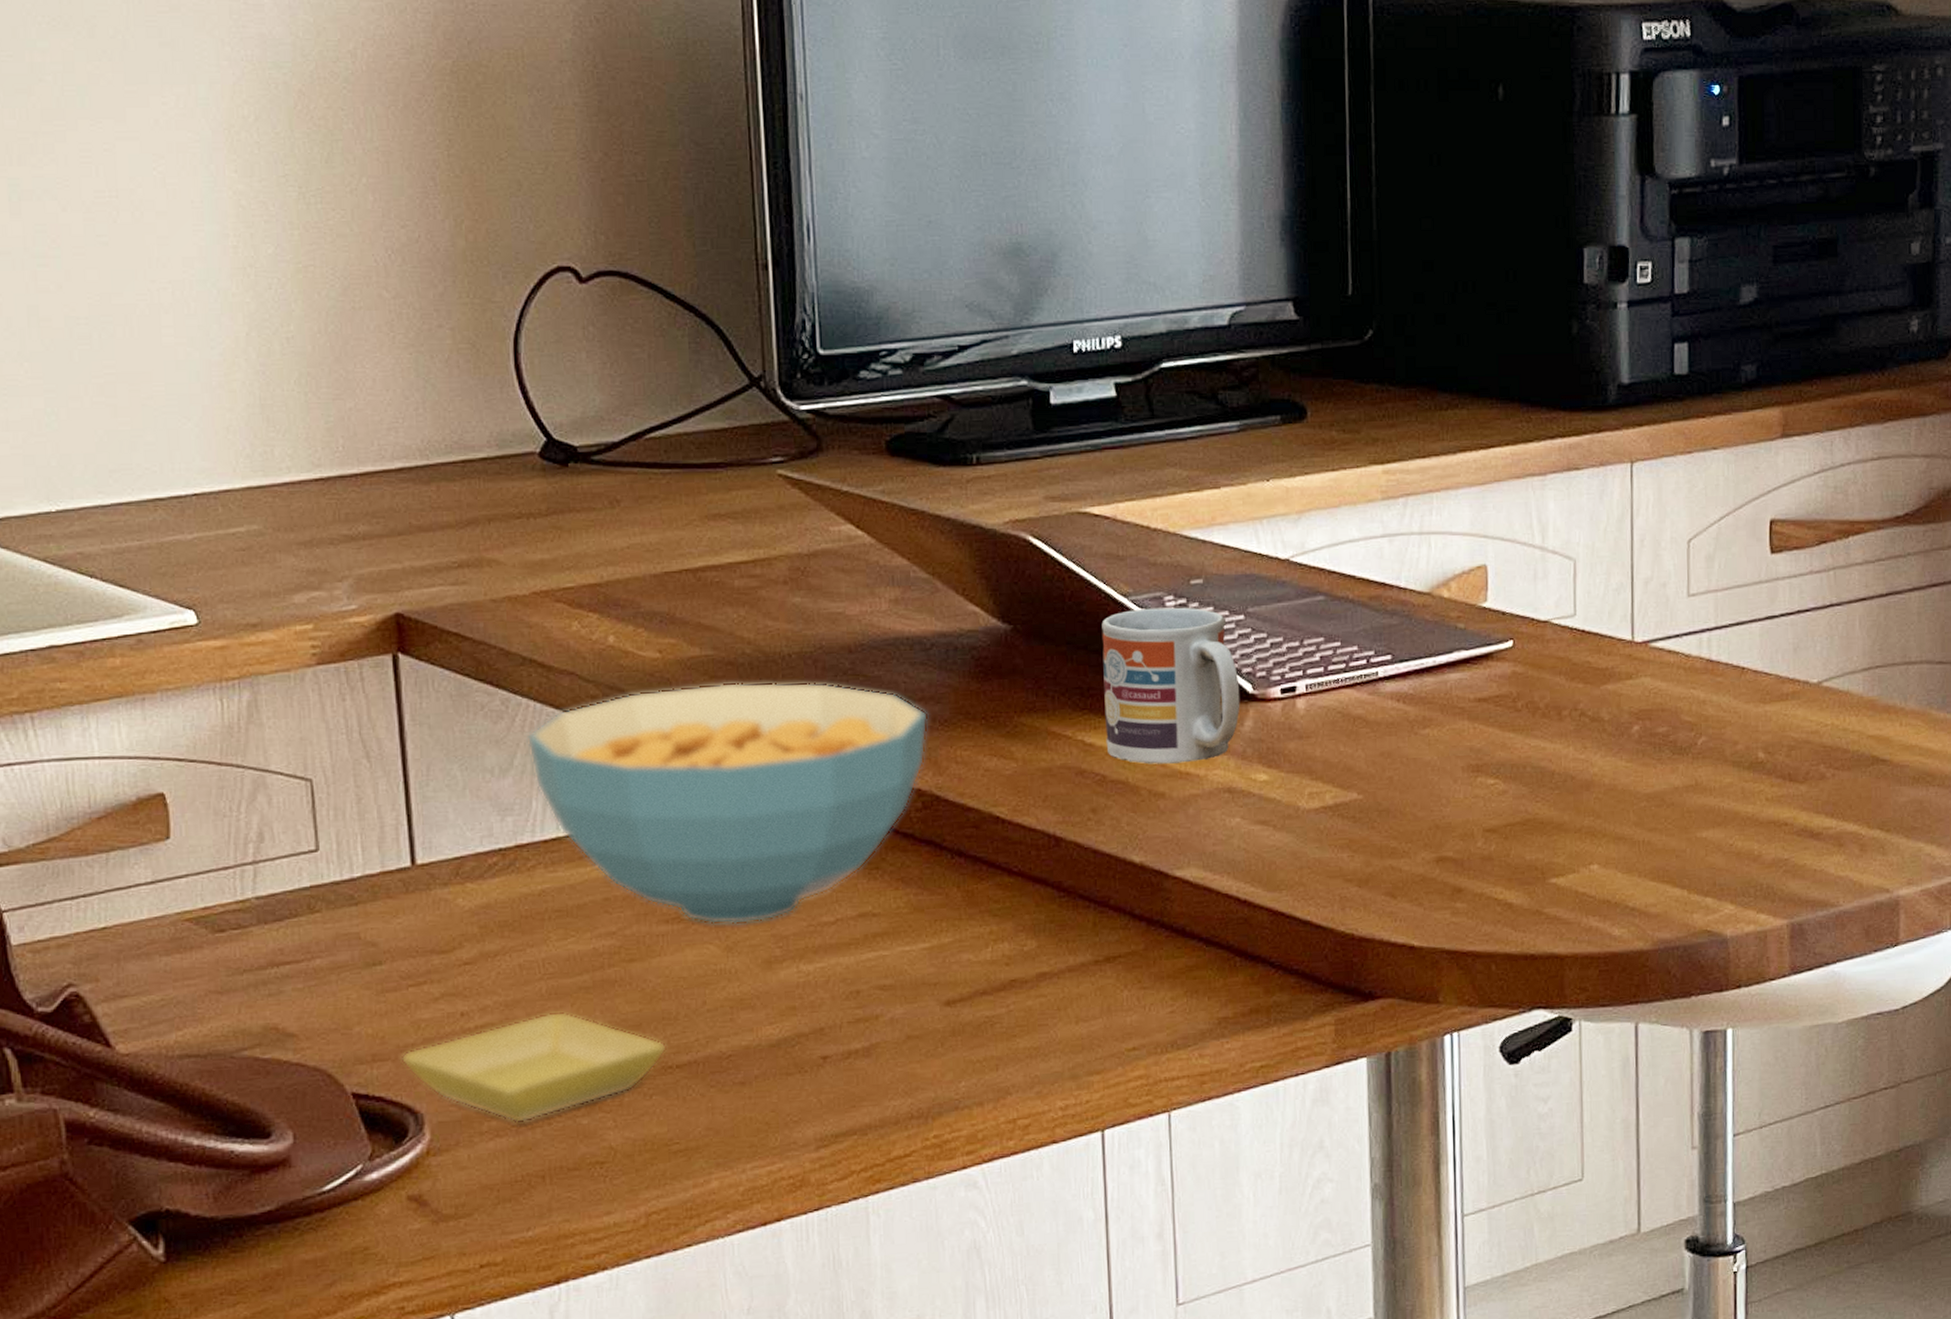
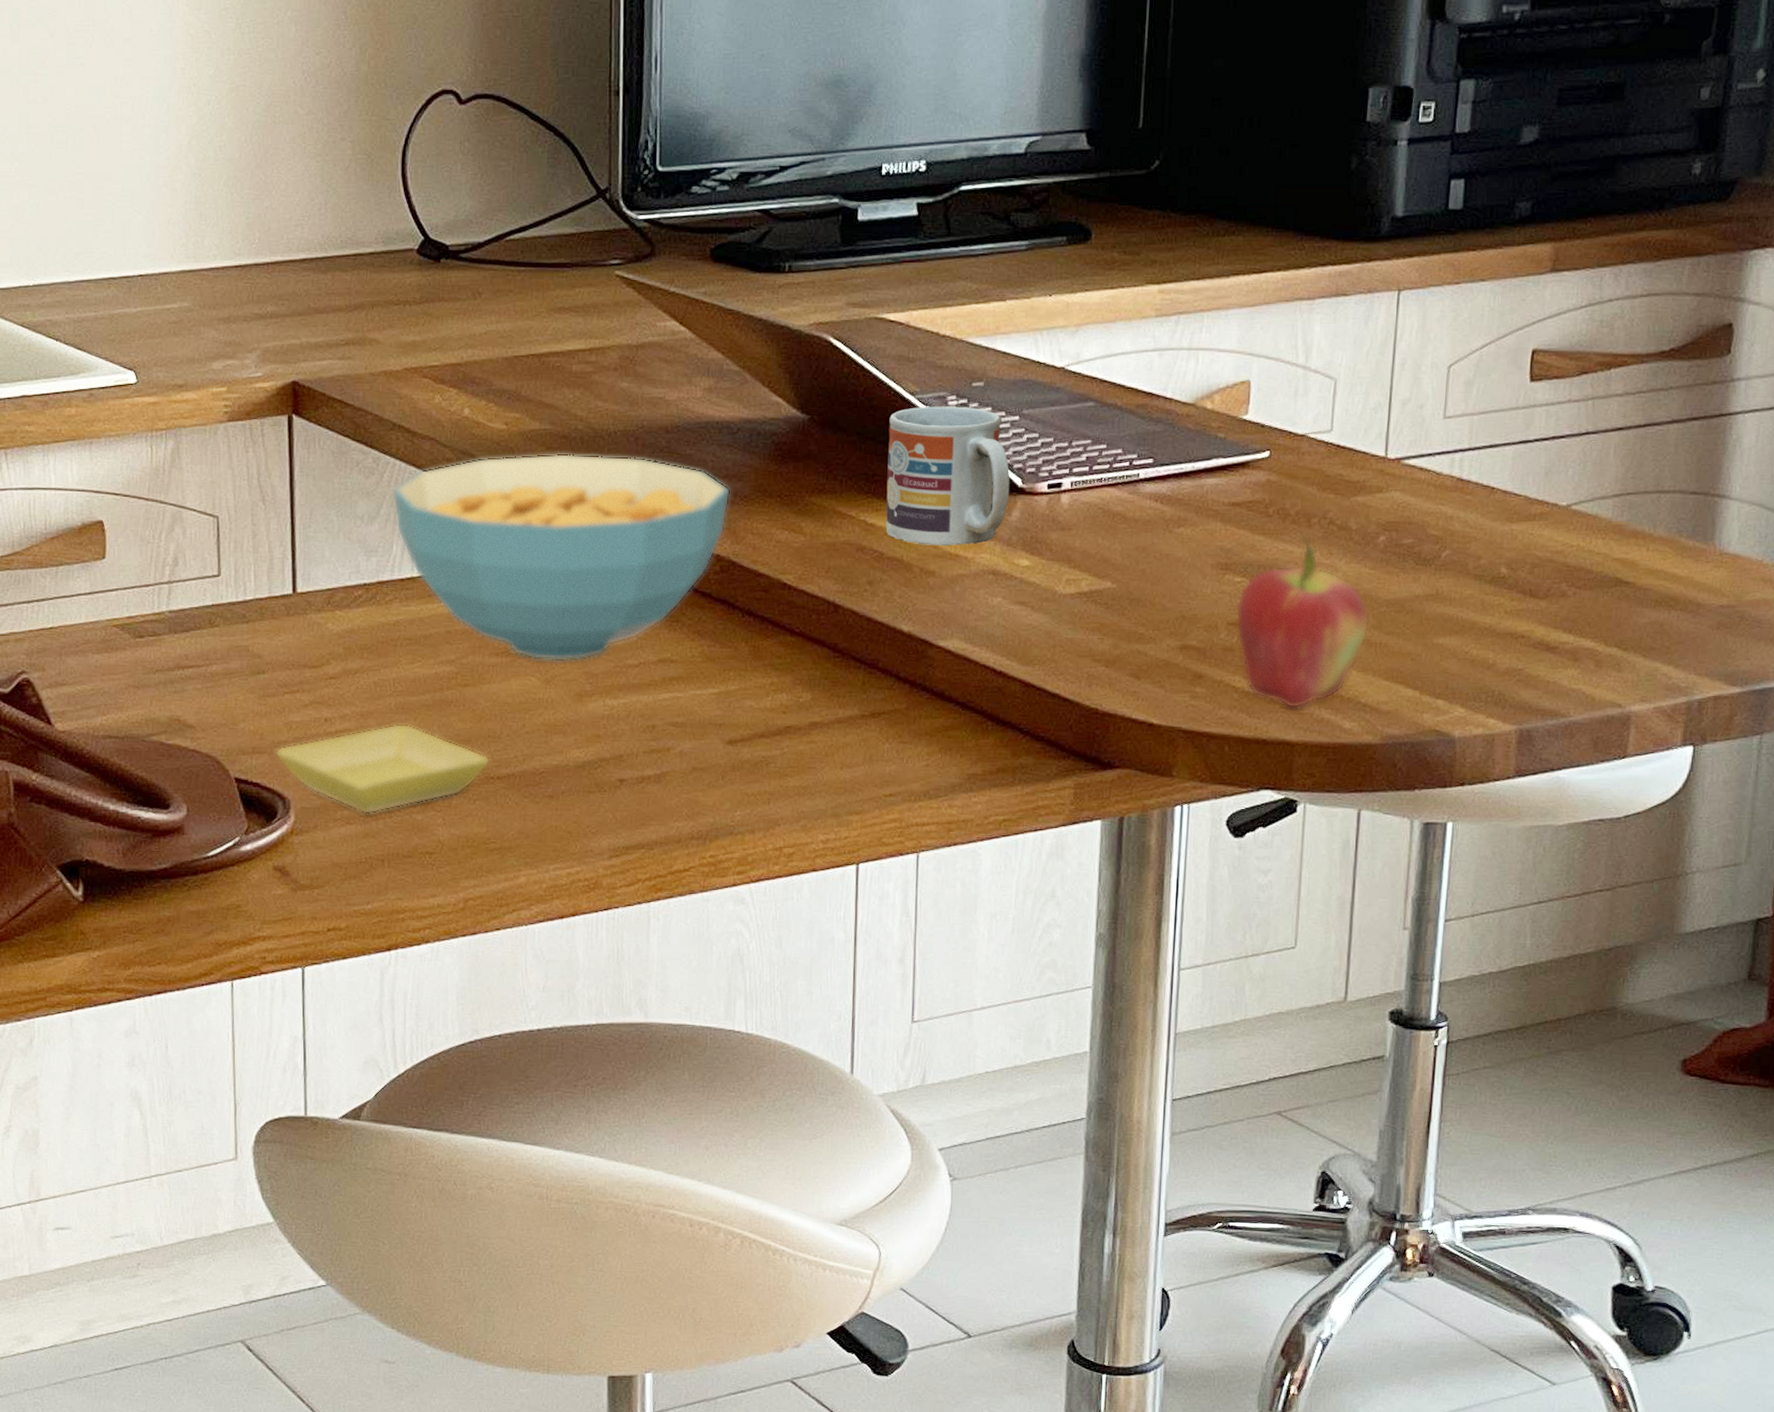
fruit: none [1491,725,1631,919] -> present [1235,531,1370,709]

